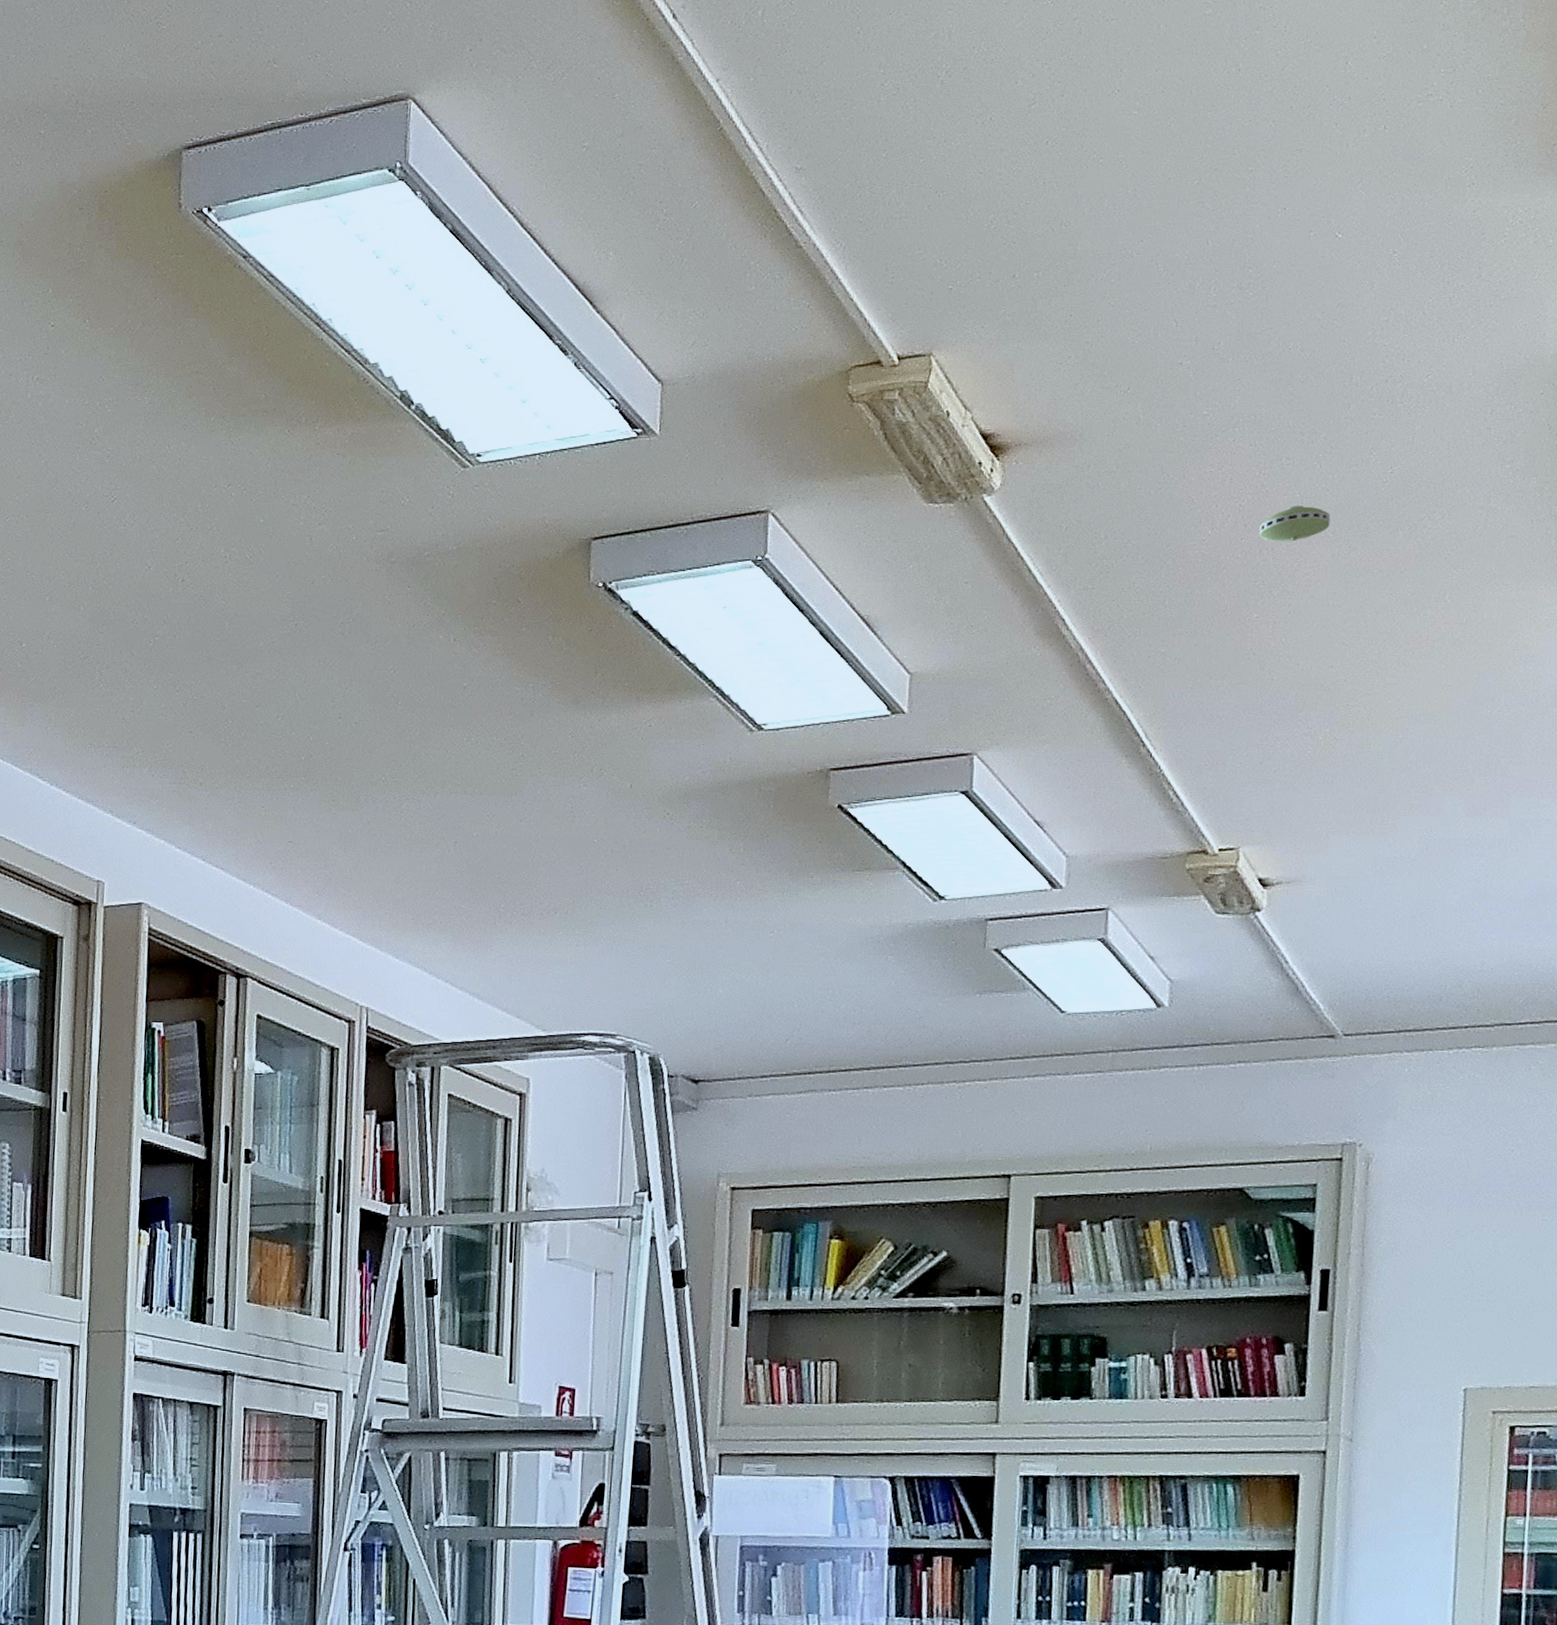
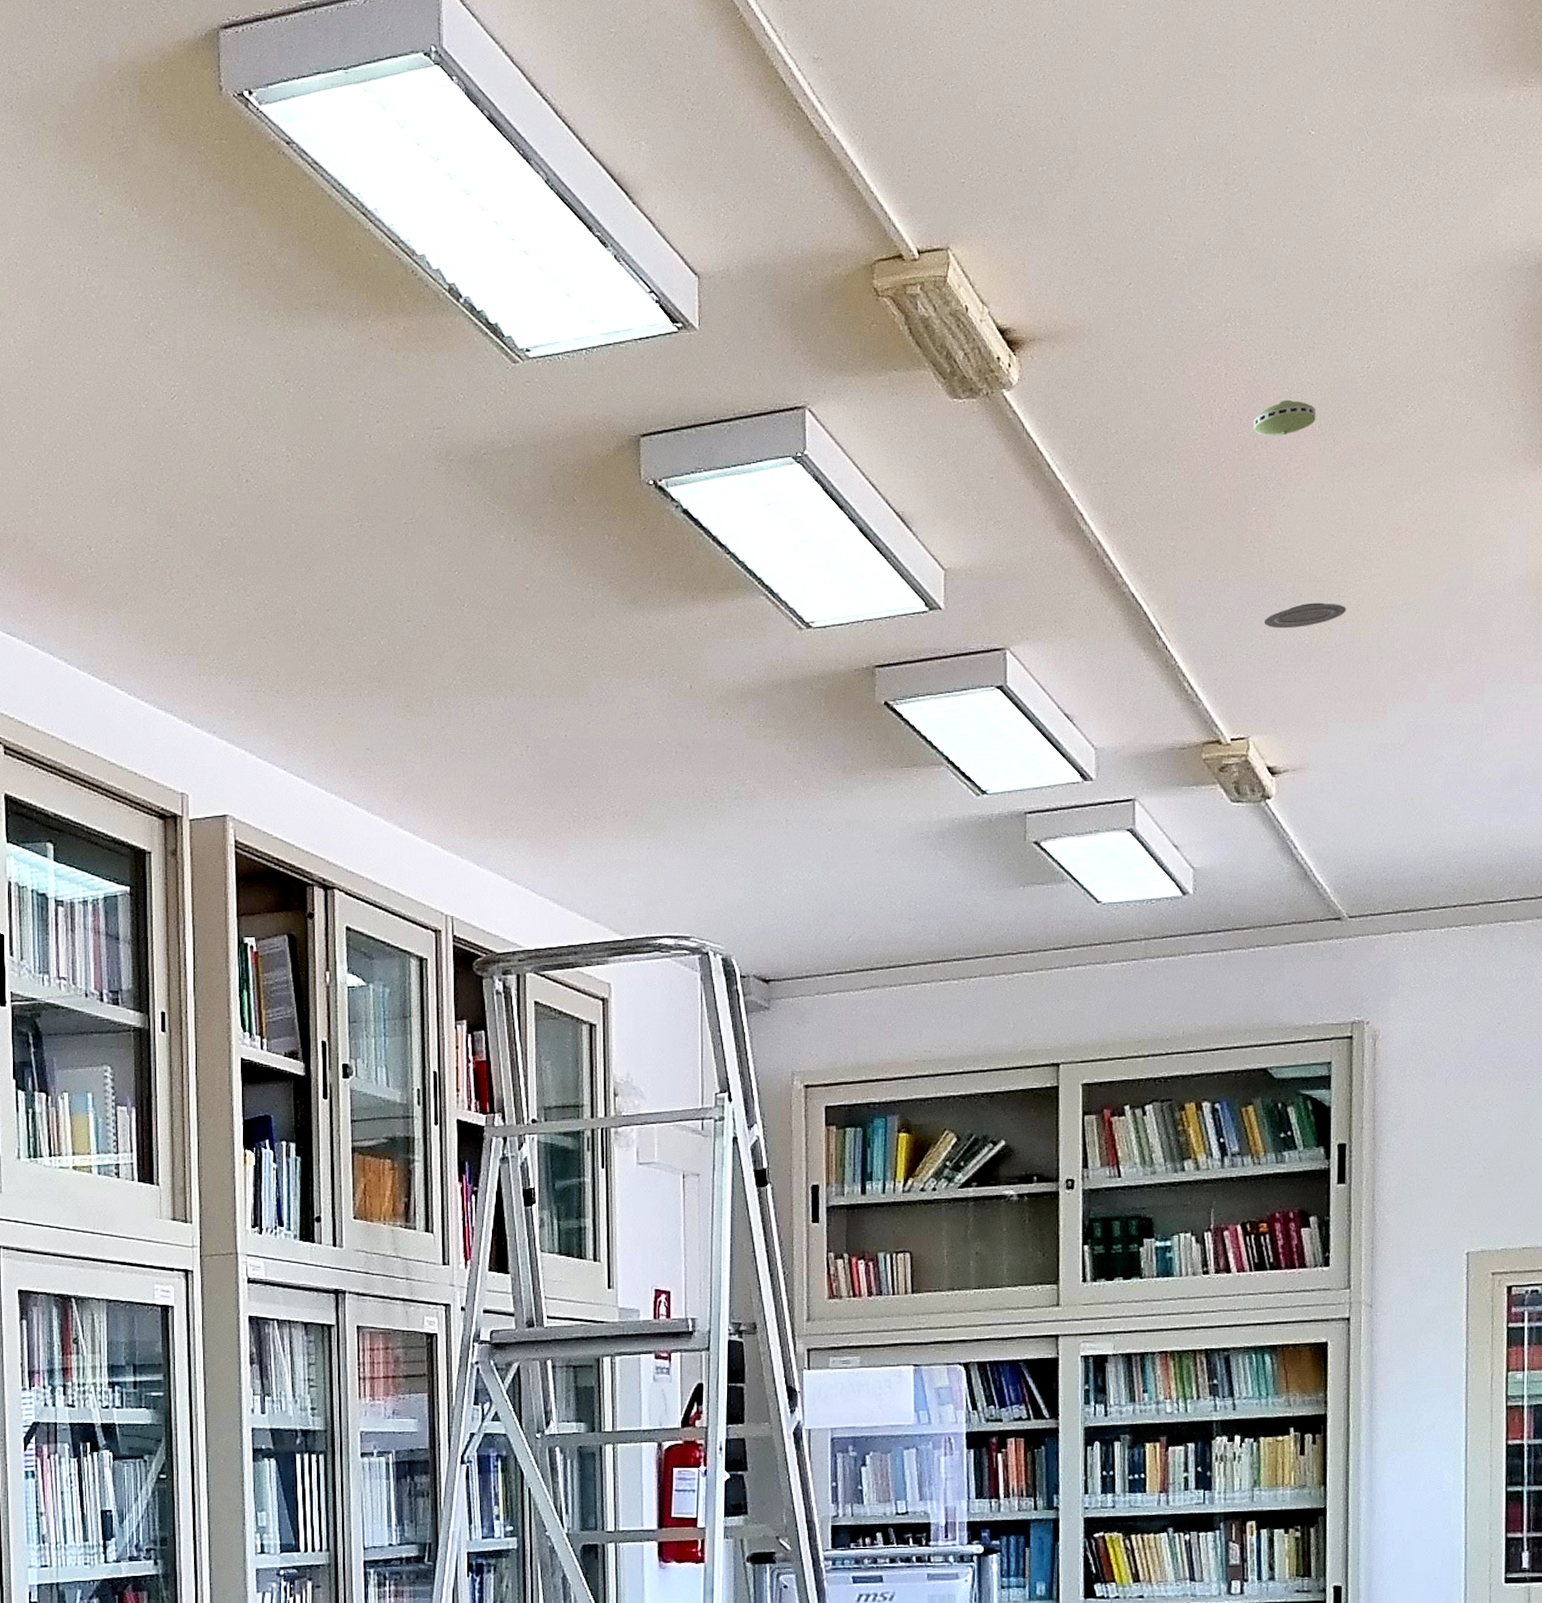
recessed light: none [1261,711,1356,738] -> present [1264,602,1346,629]

